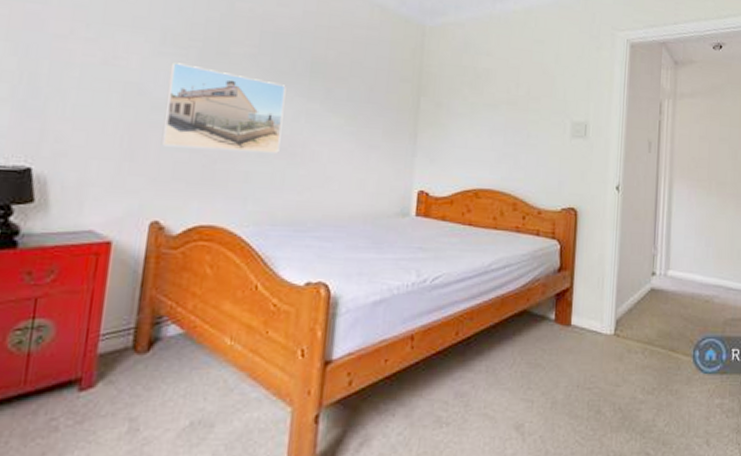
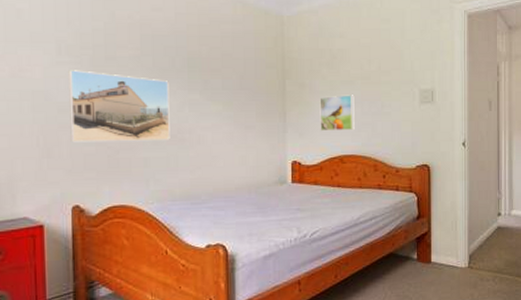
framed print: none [454,119,497,161] -> present [319,95,355,131]

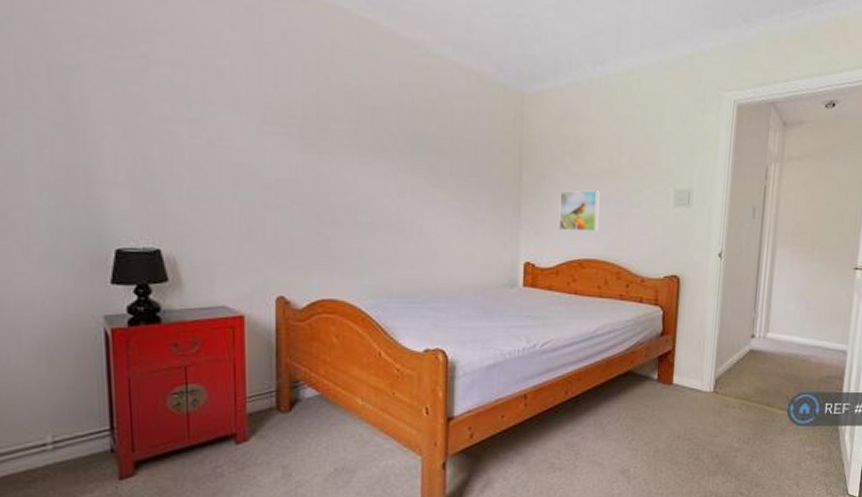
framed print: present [68,70,170,143] -> none [275,141,389,229]

